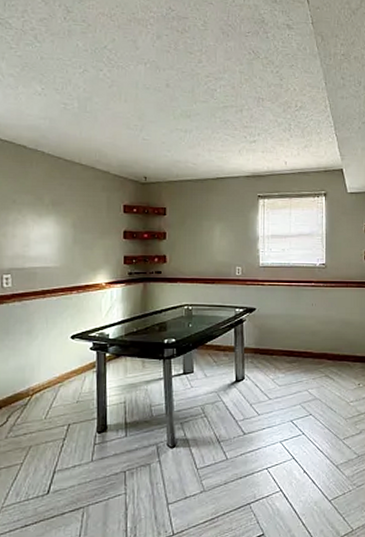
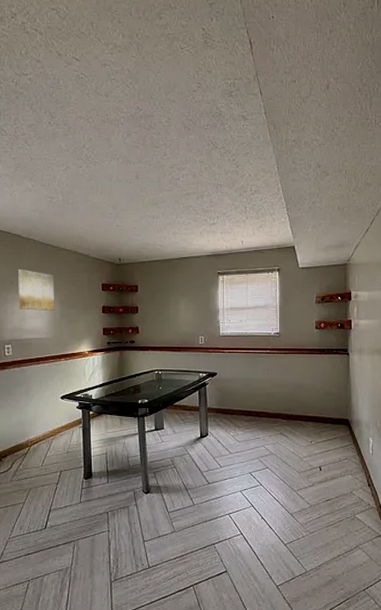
wall art: none [21,186,67,235] -> present [17,269,55,311]

